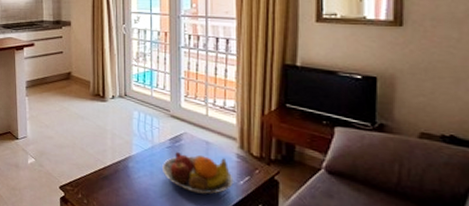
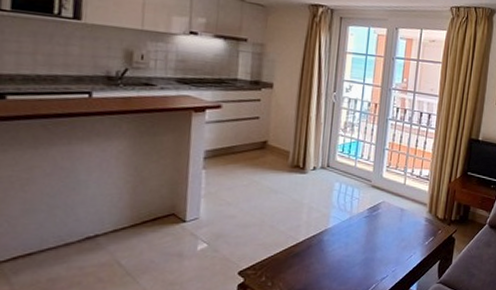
fruit bowl: present [163,151,233,194] -> none [358,220,420,258]

